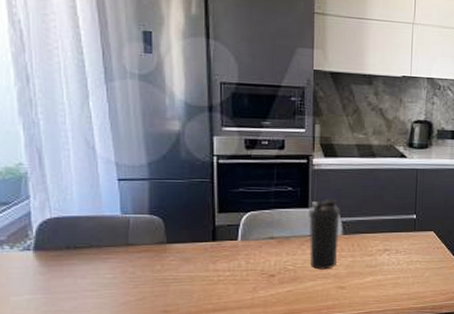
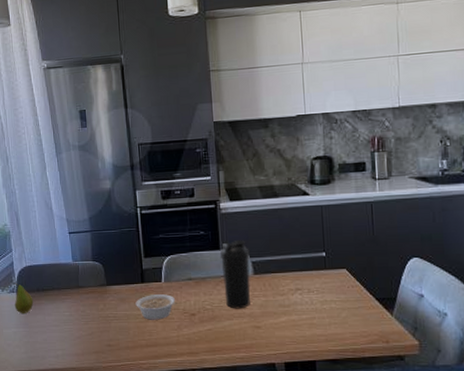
fruit: none [29,238,60,276] -> present [14,282,34,313]
legume: none [203,254,255,282] -> present [135,294,177,320]

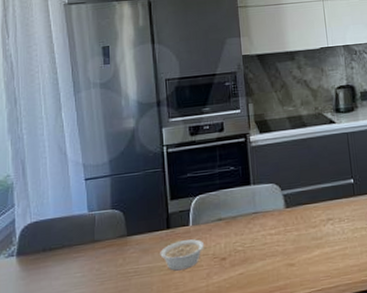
fruit: present [14,282,34,313] -> none [13,243,38,282]
water bottle: present [220,239,251,309] -> none [251,172,283,248]

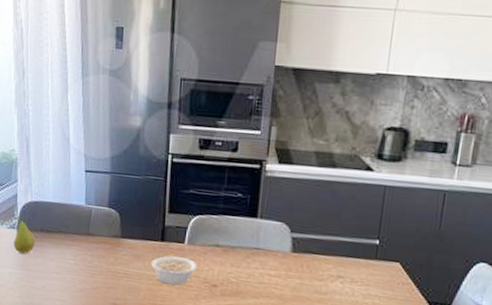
fruit: none [13,243,38,282] -> present [13,217,36,254]

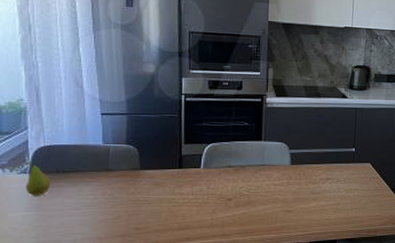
legume: present [151,255,199,286] -> none [171,180,214,204]

